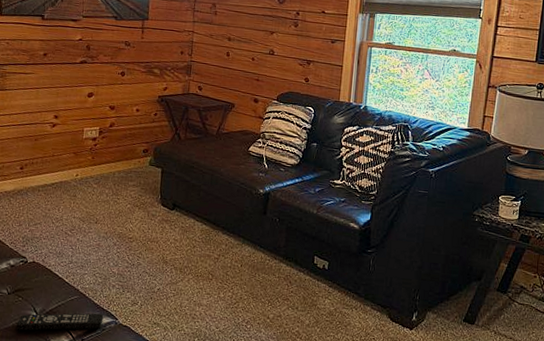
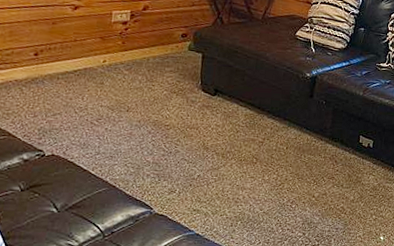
remote control: present [16,313,104,331] -> none [32,204,137,228]

